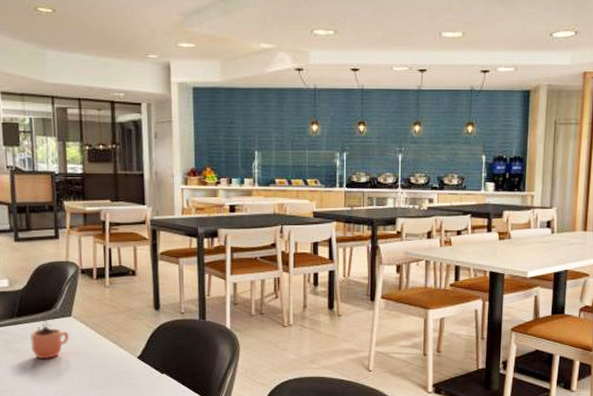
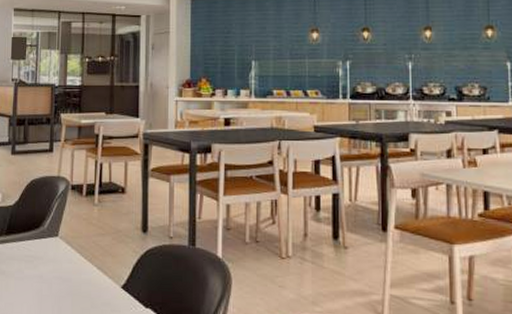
cocoa: present [30,312,70,358] -> none [16,230,54,283]

